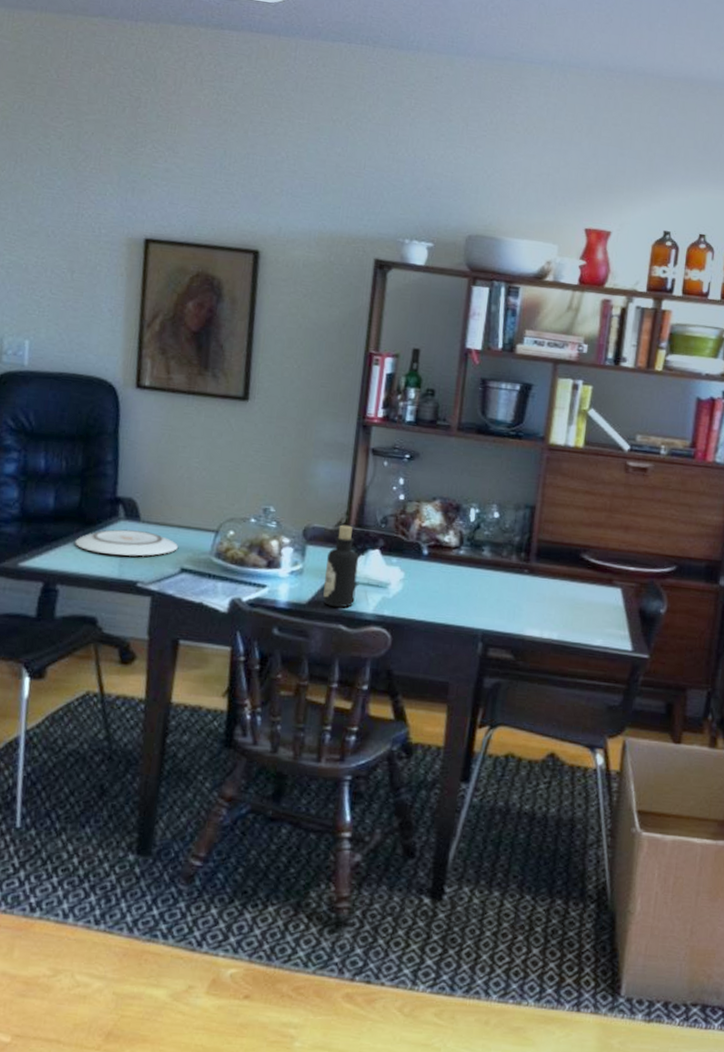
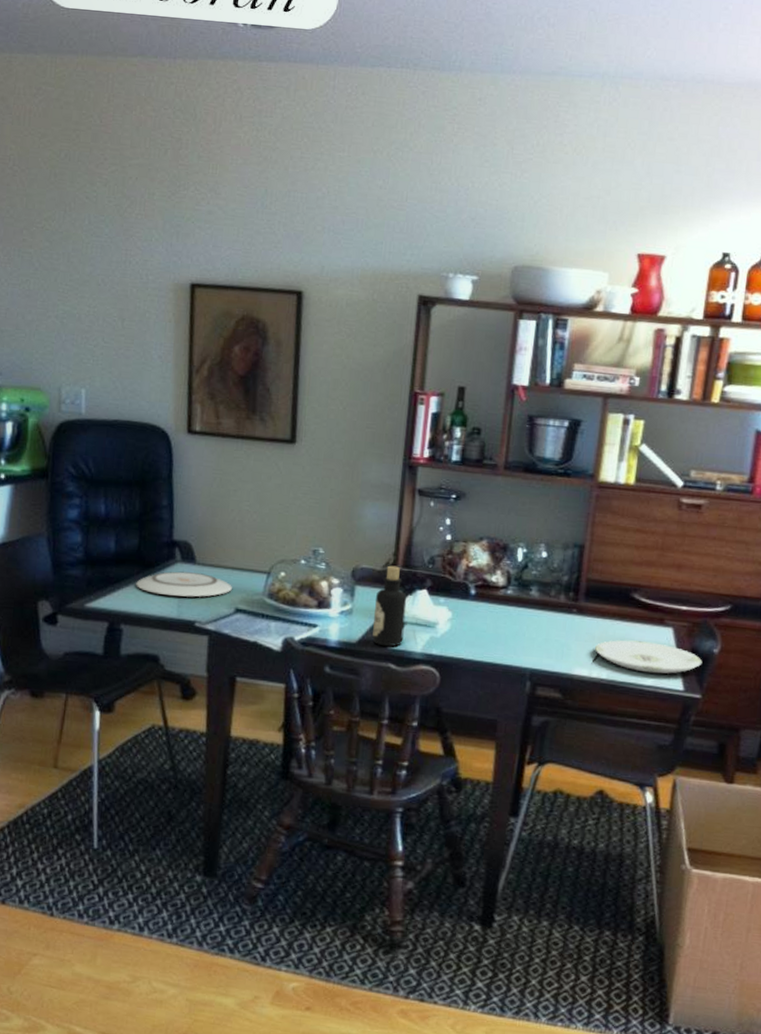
plate: none [546,600,650,634] -> present [595,640,703,674]

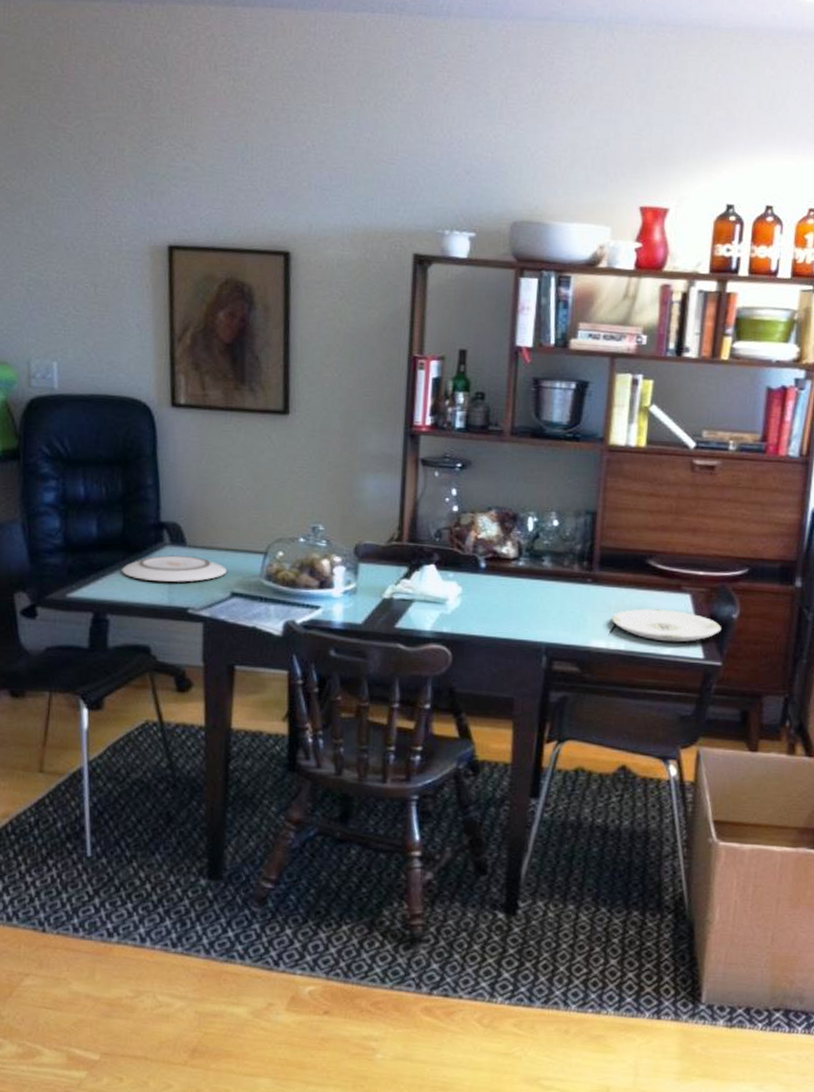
bottle: present [372,565,407,647] -> none [379,540,414,626]

